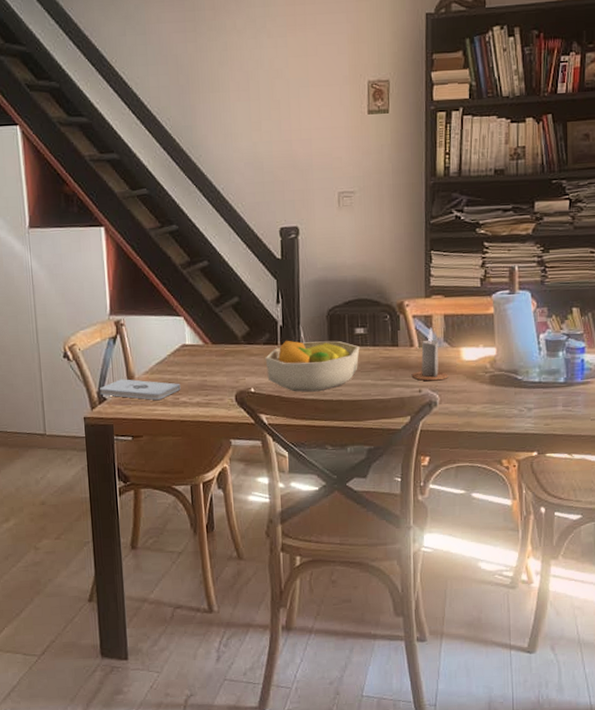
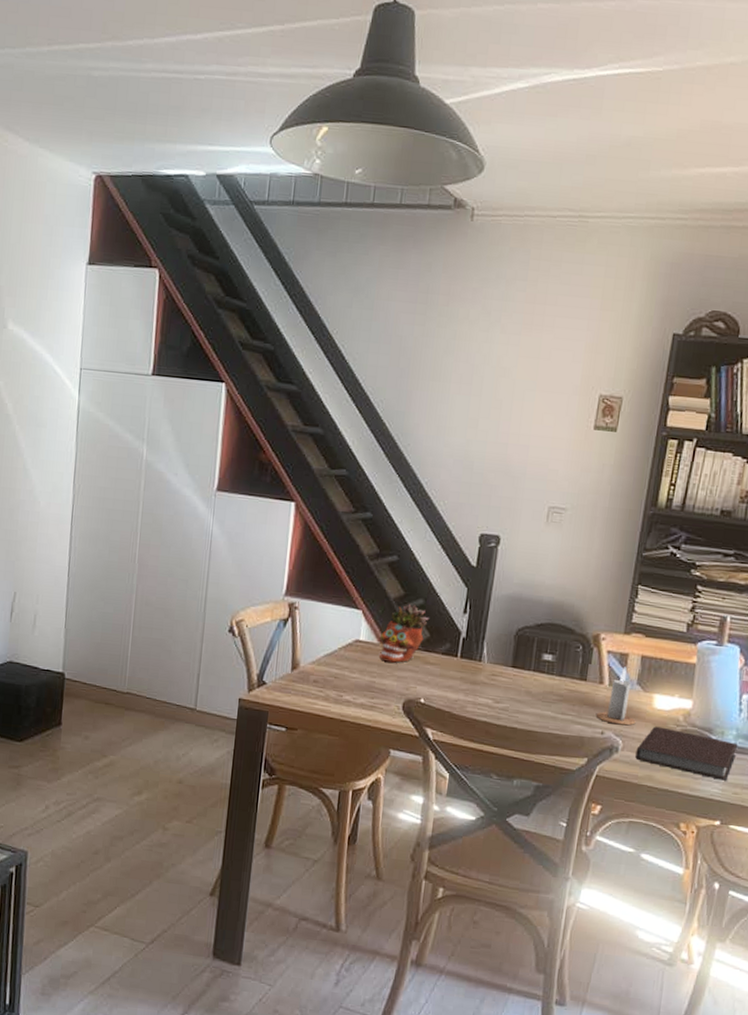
notepad: present [100,379,181,400] -> none [260,665,347,694]
succulent planter: none [203,303,247,360] -> present [379,604,430,663]
fruit bowl: present [265,340,360,392] -> none [440,653,545,715]
notebook: none [453,376,543,415] -> present [635,726,738,781]

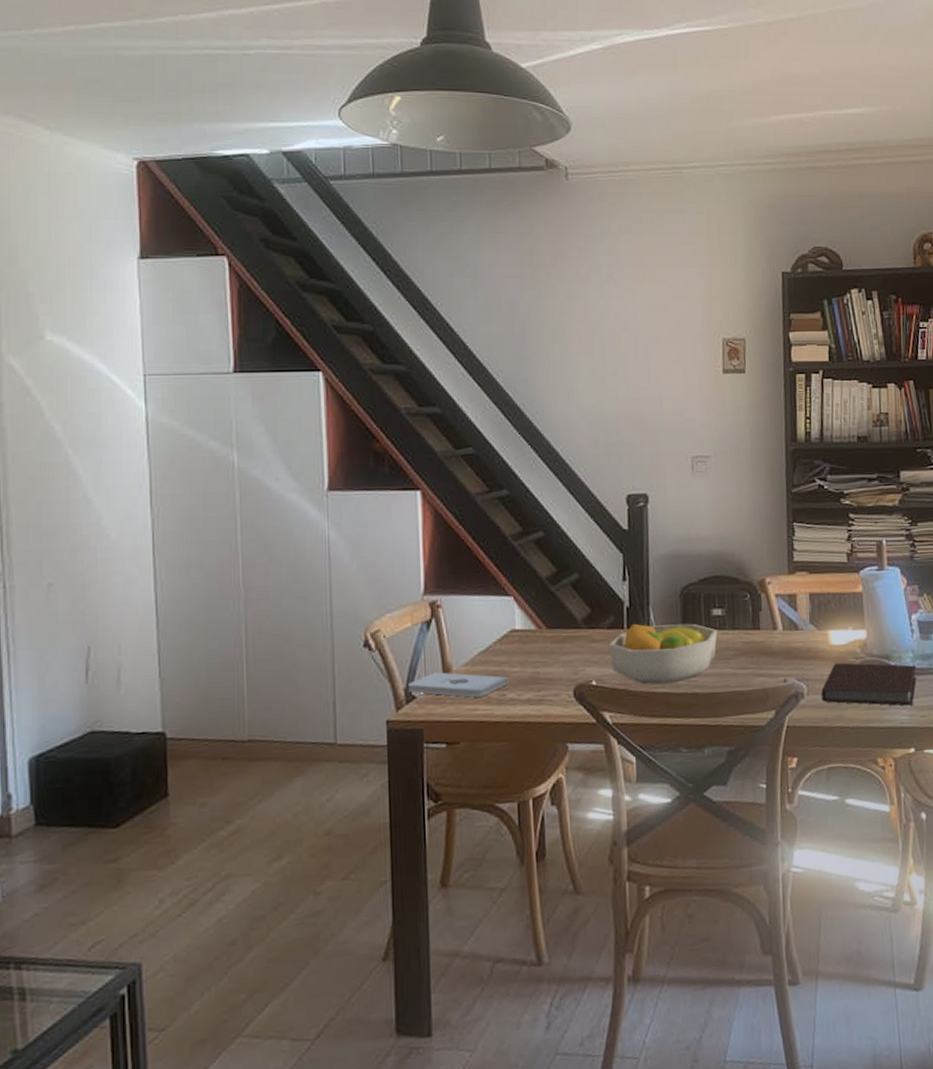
notepad: none [260,665,347,694] -> present [408,672,508,698]
succulent planter: present [379,604,430,663] -> none [536,581,588,648]
fruit bowl: none [440,653,545,715] -> present [609,623,718,685]
candle: present [595,666,636,726] -> none [775,607,816,669]

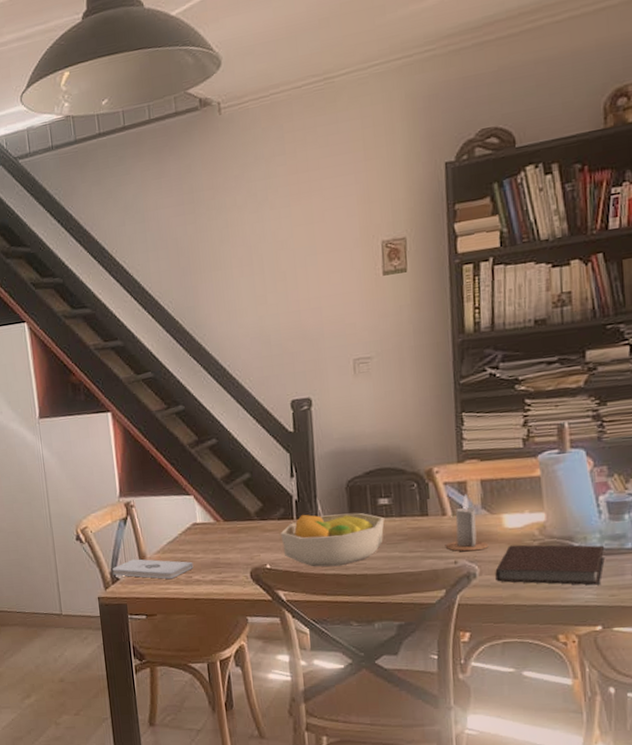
candle: none [775,607,816,669] -> present [445,494,489,552]

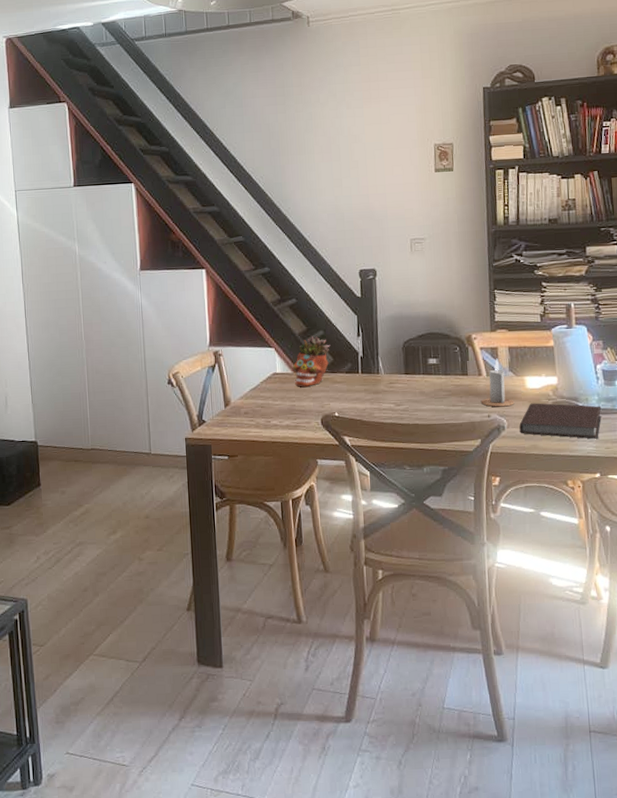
notepad: present [112,559,194,579] -> none [200,403,272,423]
succulent planter: none [215,480,259,538] -> present [292,336,331,387]
fruit bowl: present [280,513,385,567] -> none [347,369,433,416]

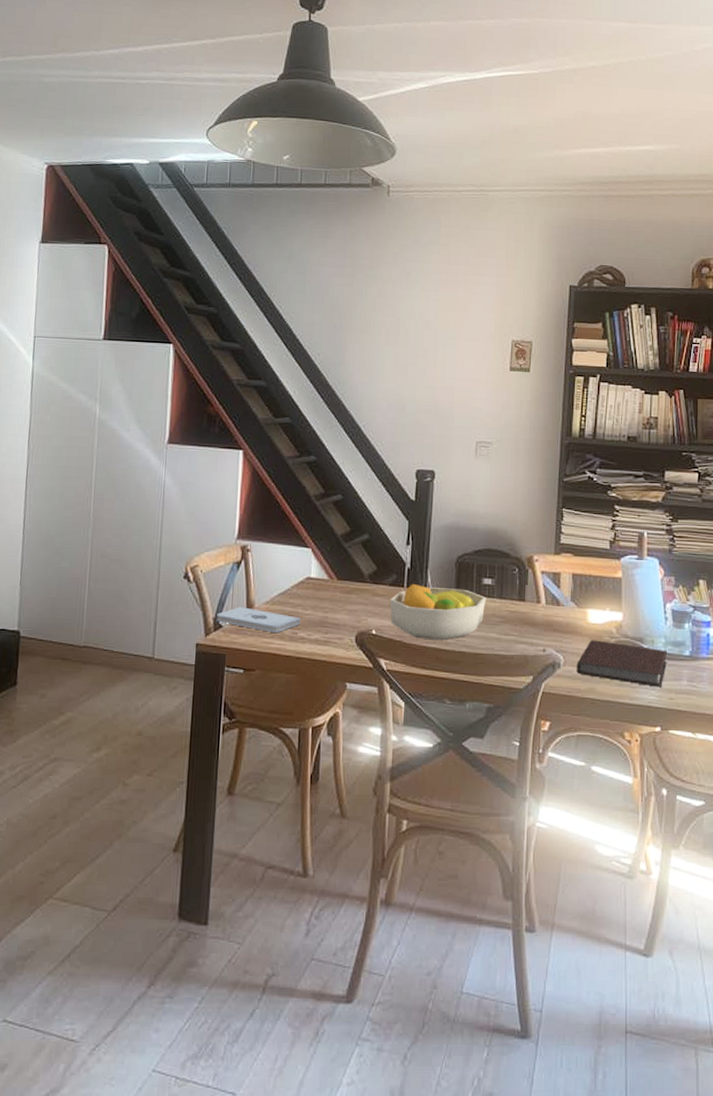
notepad: none [200,403,272,423] -> present [217,607,301,632]
succulent planter: present [292,336,331,387] -> none [329,540,376,597]
fruit bowl: none [347,369,433,416] -> present [389,583,486,641]
candle: present [480,358,515,407] -> none [536,585,574,641]

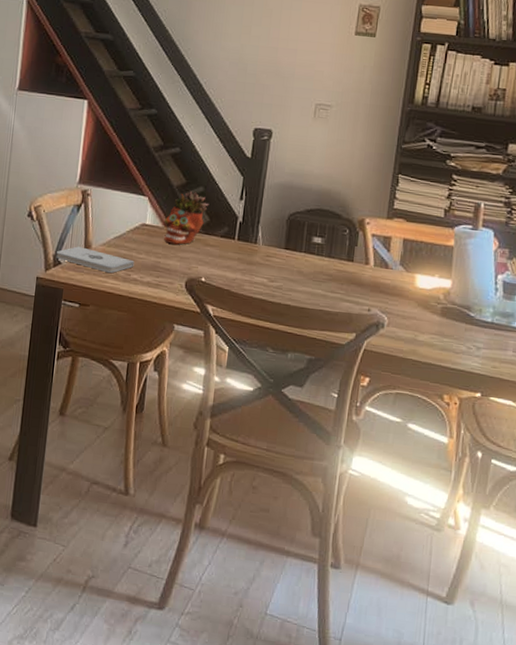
succulent planter: none [329,540,376,597] -> present [163,191,210,245]
fruit bowl: present [389,583,486,641] -> none [220,236,315,293]
notebook: present [577,640,668,687] -> none [400,304,495,355]

